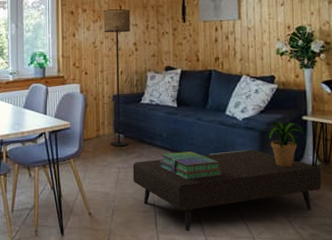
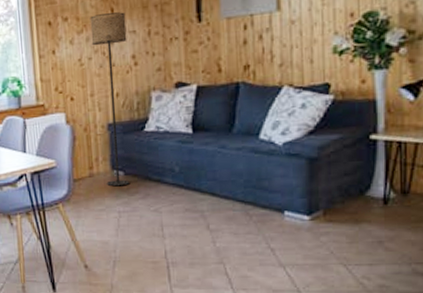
coffee table: present [132,150,321,232] -> none [136,182,396,285]
stack of books: present [160,151,222,179] -> none [172,188,256,223]
potted plant: present [259,122,306,167] -> none [306,144,375,203]

